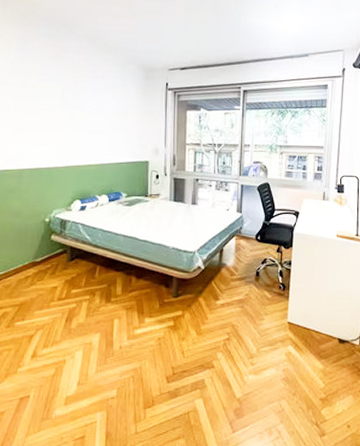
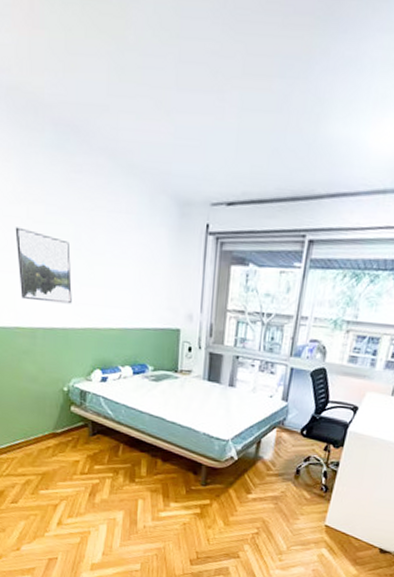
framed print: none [11,92,57,148] -> present [15,227,72,304]

